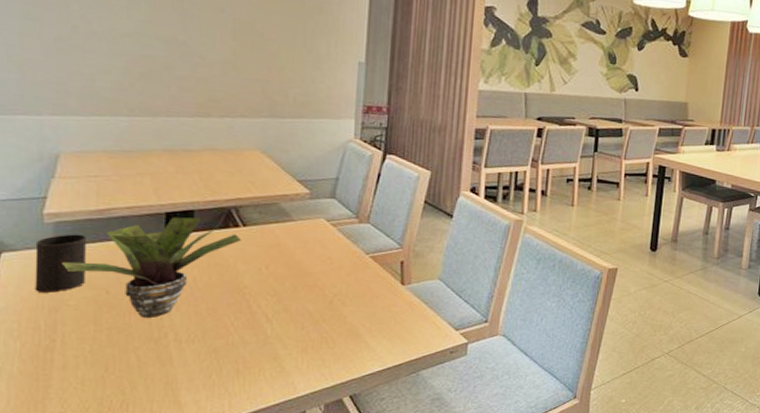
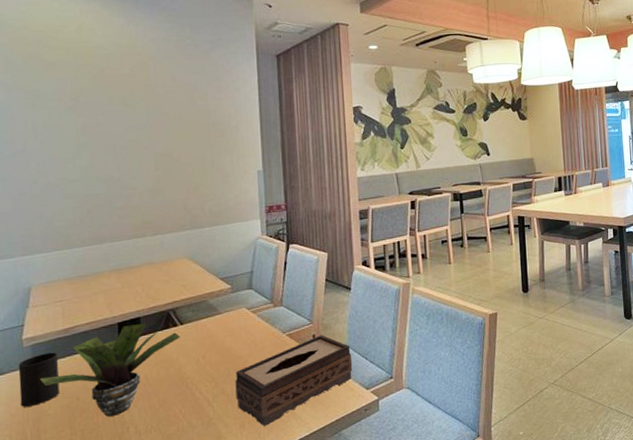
tissue box: none [301,263,444,354] -> present [235,335,353,426]

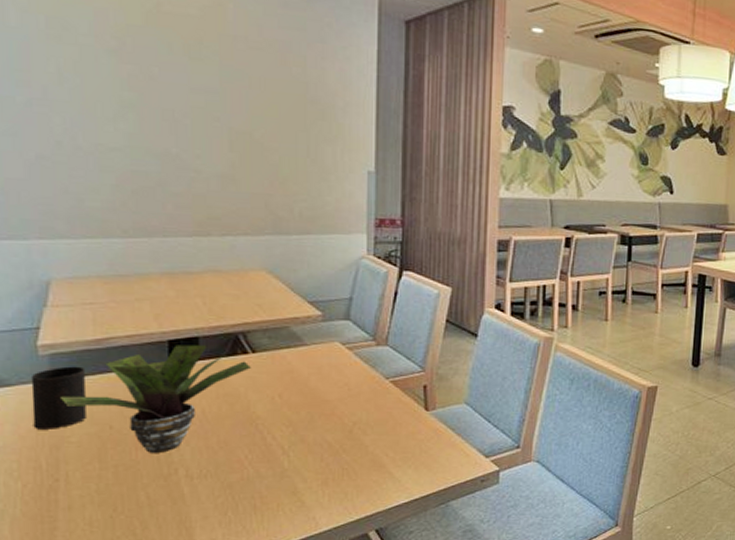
tissue box: present [235,335,353,426] -> none [319,386,471,486]

